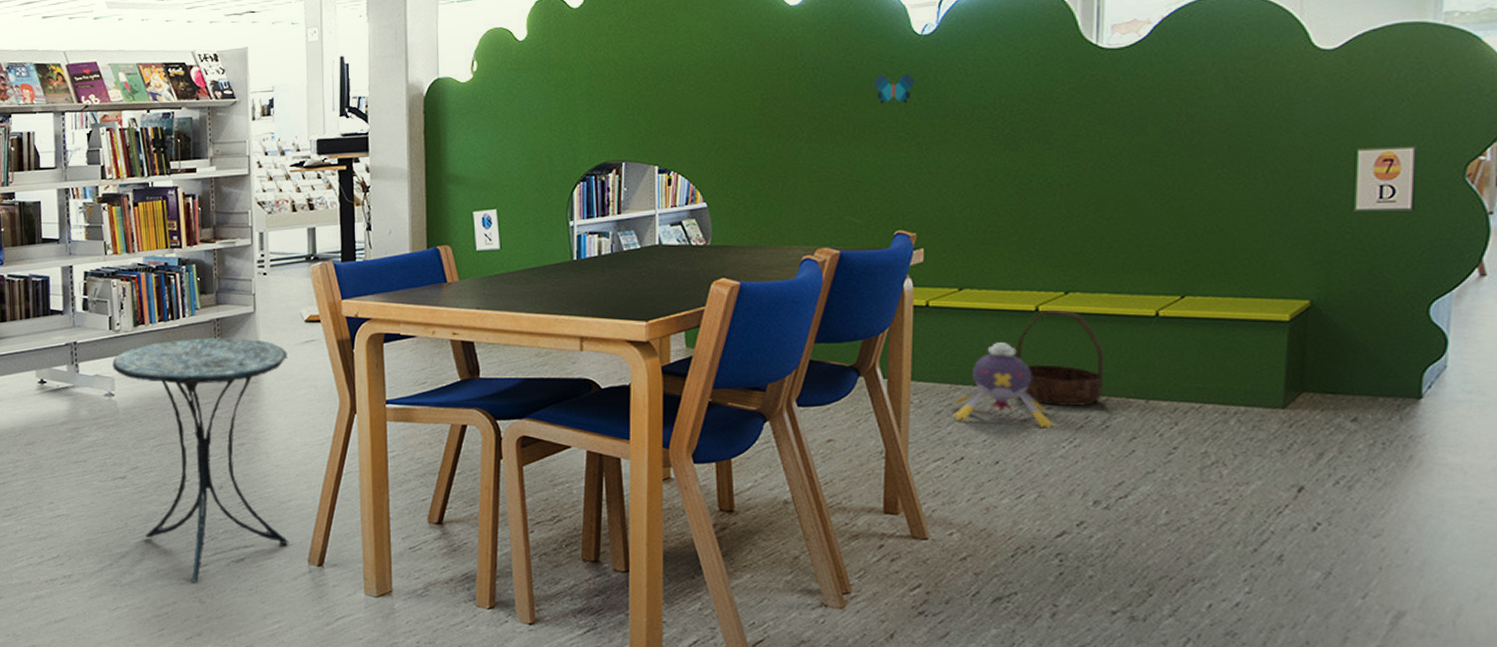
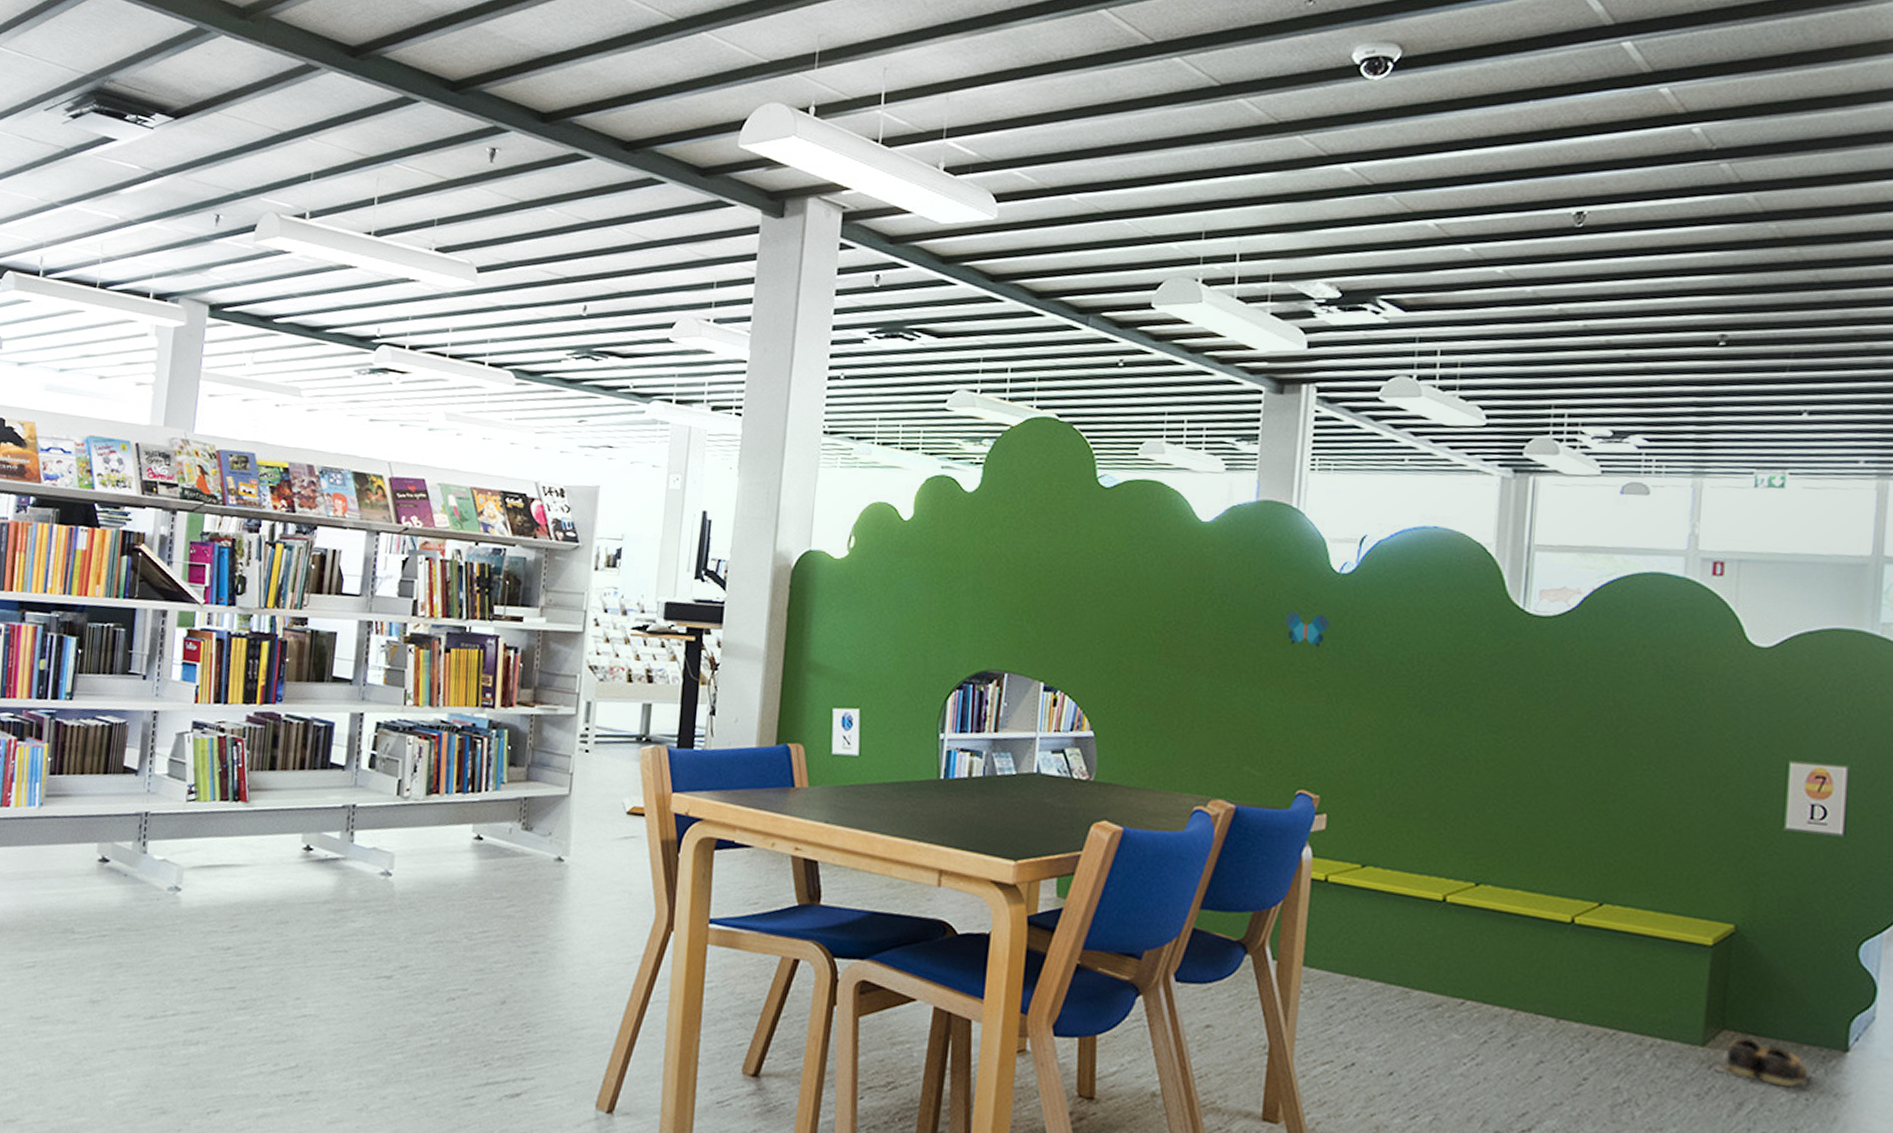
side table: present [112,338,289,584] -> none [394,816,602,1119]
plush toy: present [952,342,1054,429] -> none [1345,932,1456,1040]
basket: present [1015,309,1105,406] -> none [1418,901,1513,1018]
shoes: none [1294,397,1387,435] -> present [1713,1038,1812,1088]

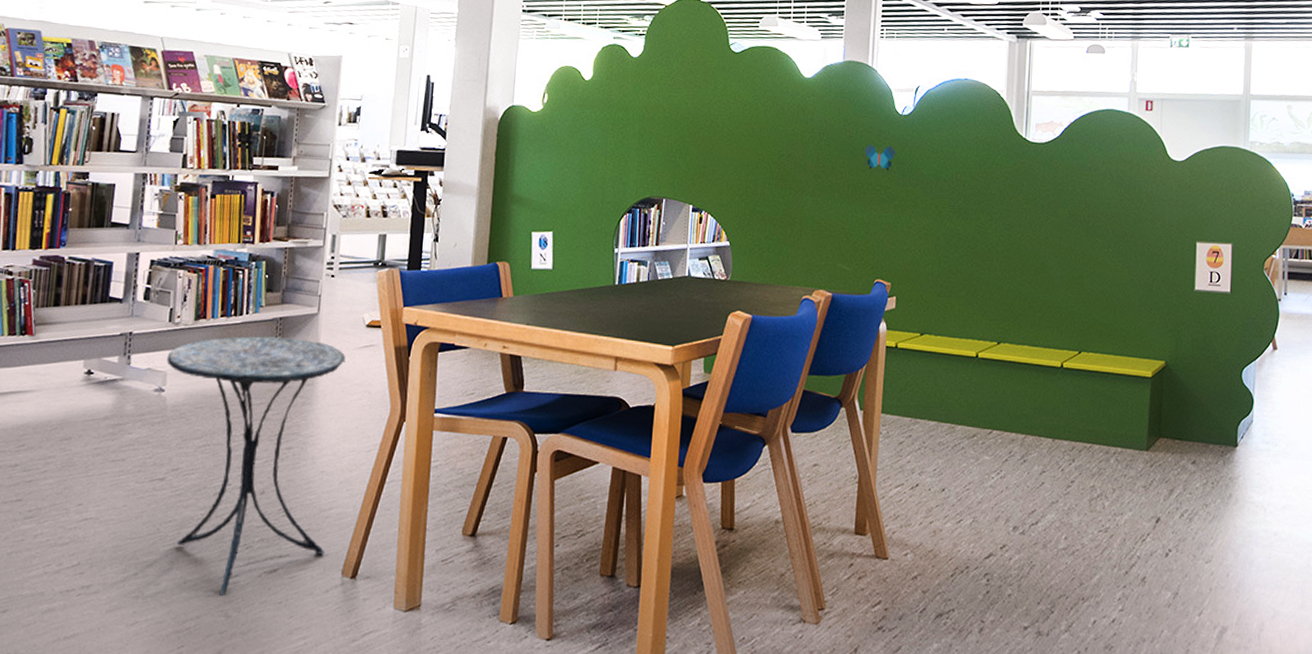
side table: none [394,816,602,1119] -> present [167,336,346,597]
shoes: present [1713,1038,1812,1088] -> none [1154,442,1215,476]

